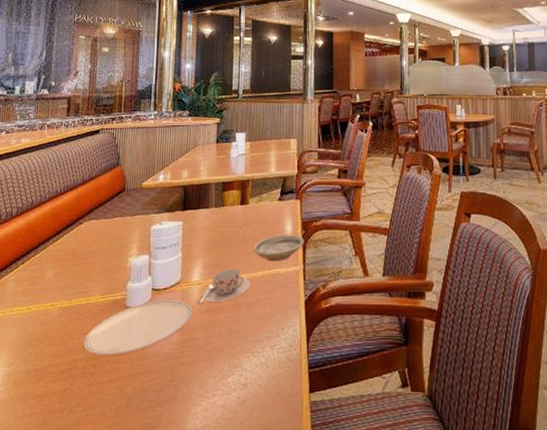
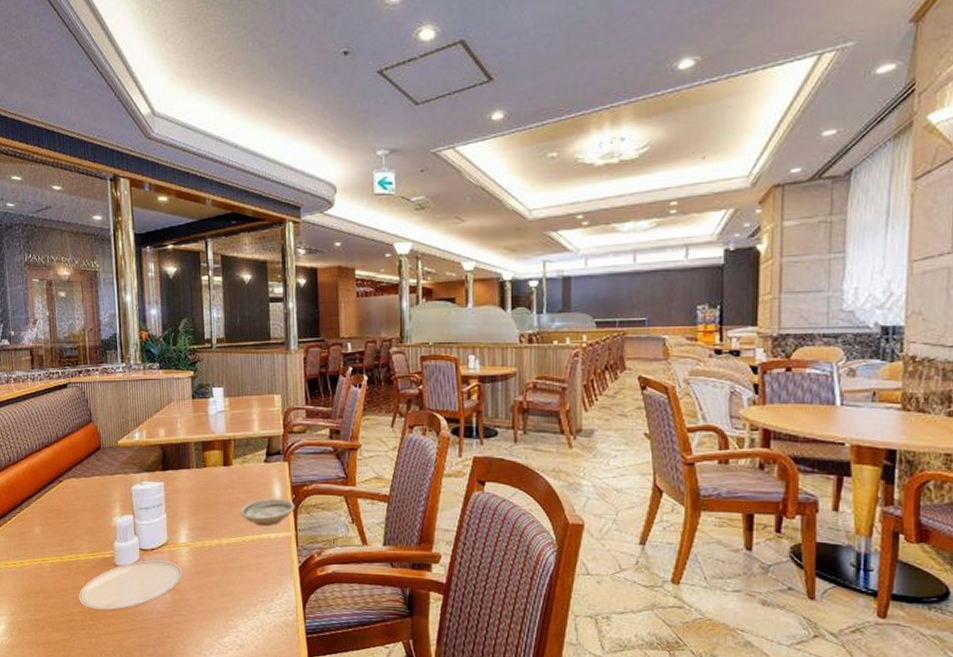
teacup: present [196,268,251,304] -> none [185,531,240,566]

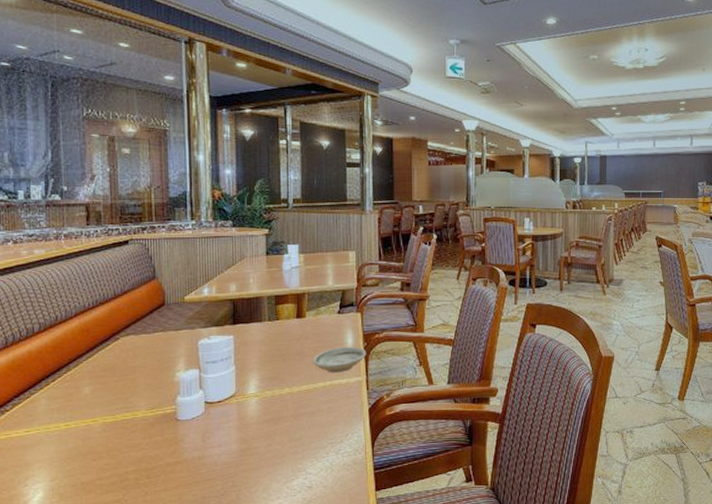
plate: present [78,560,182,611] -> none [133,412,250,467]

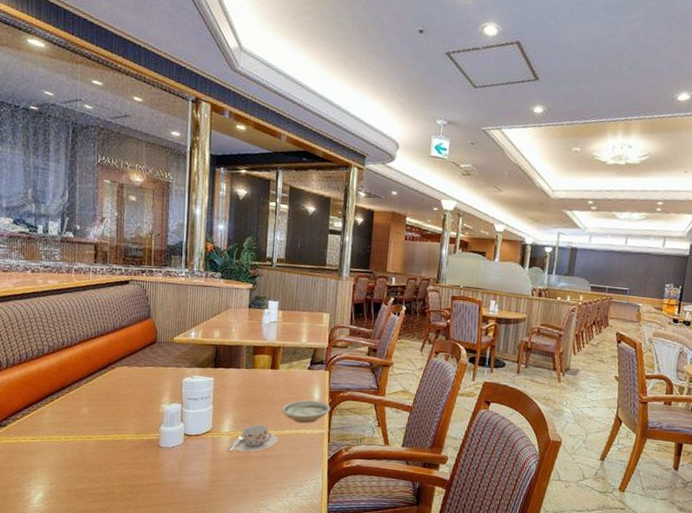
teacup: none [254,380,311,415] -> present [226,424,278,452]

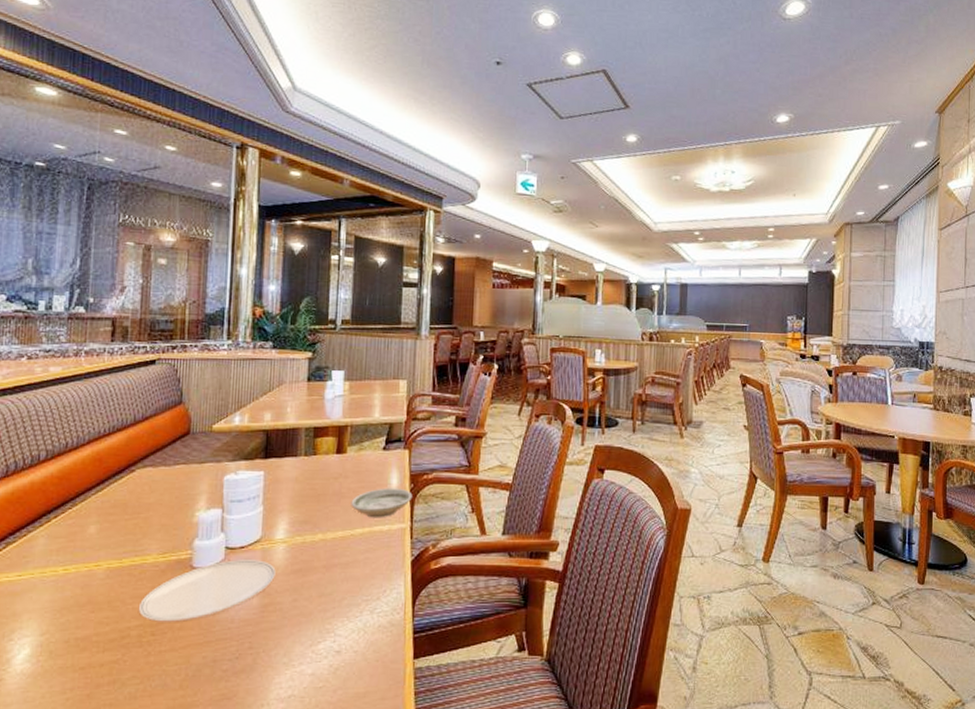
plate: none [120,444,223,487] -> present [138,560,276,622]
teacup: present [226,424,278,452] -> none [280,525,347,564]

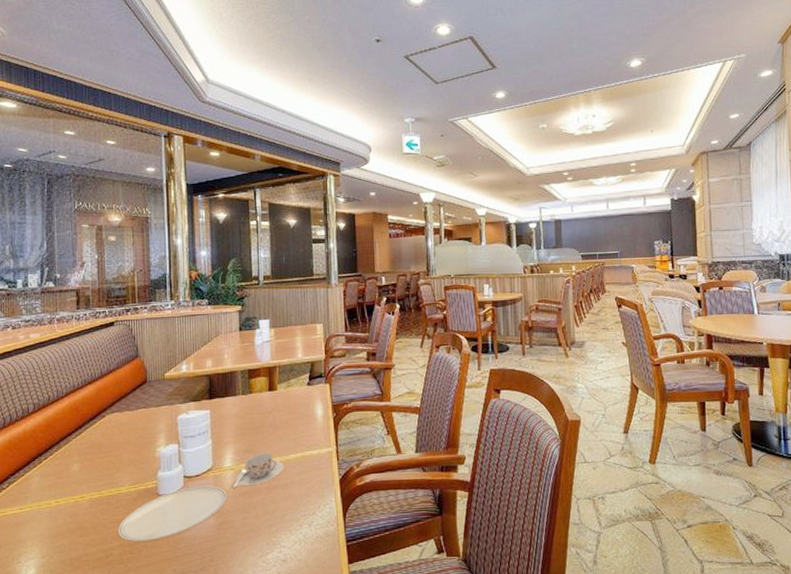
teacup: none [280,525,347,564] -> present [230,452,284,488]
saucer: present [351,488,413,518] -> none [284,417,336,445]

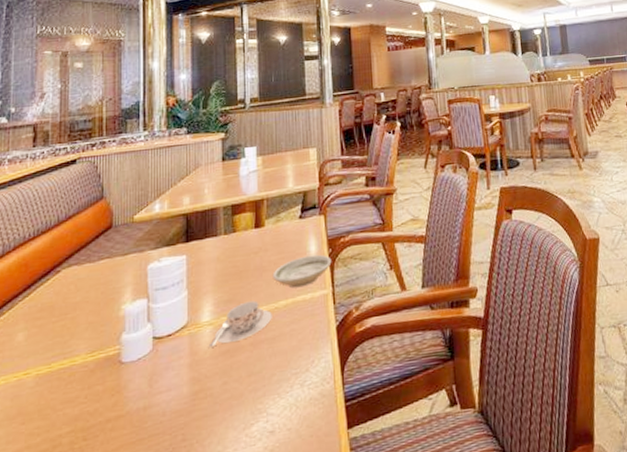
plate: present [117,485,227,542] -> none [69,346,204,426]
saucer: none [284,417,336,445] -> present [272,254,332,288]

